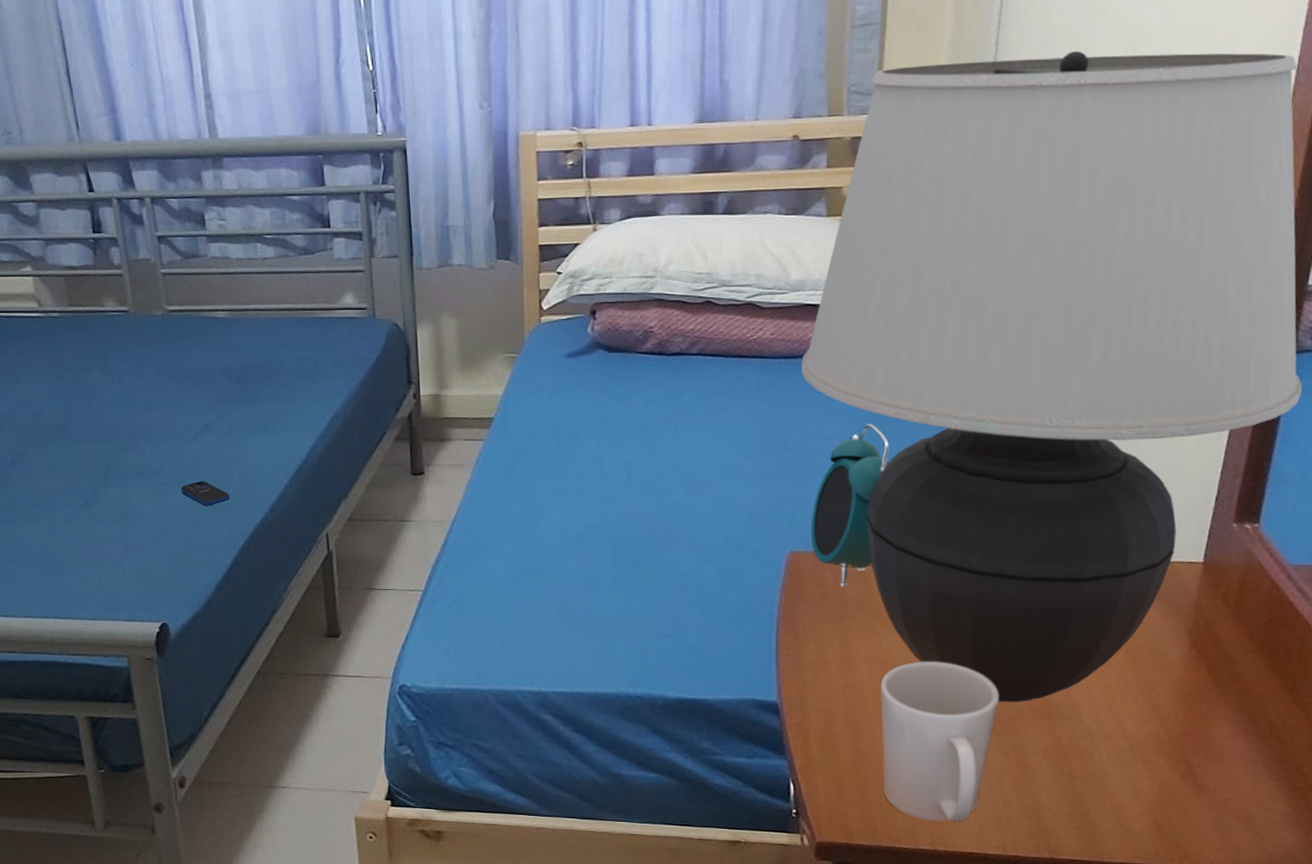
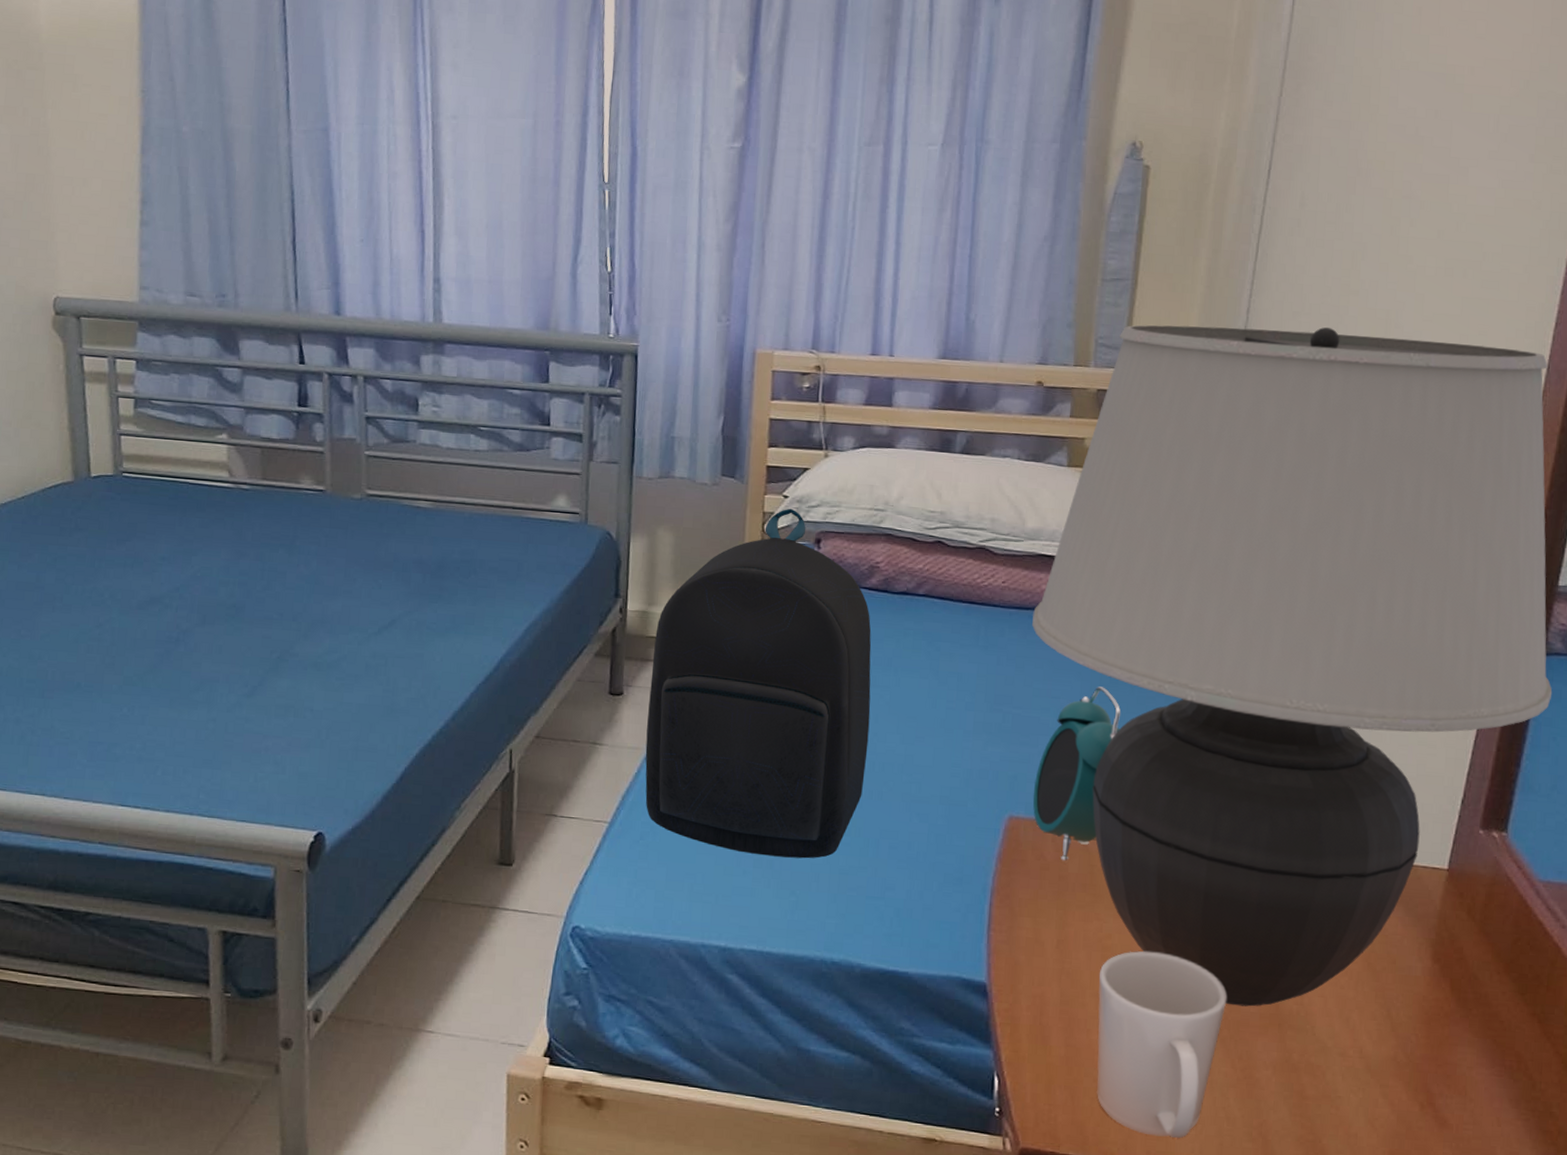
mobile phone: present [181,481,230,506] -> none [357,679,410,708]
backpack: none [448,284,655,607] -> present [645,508,872,859]

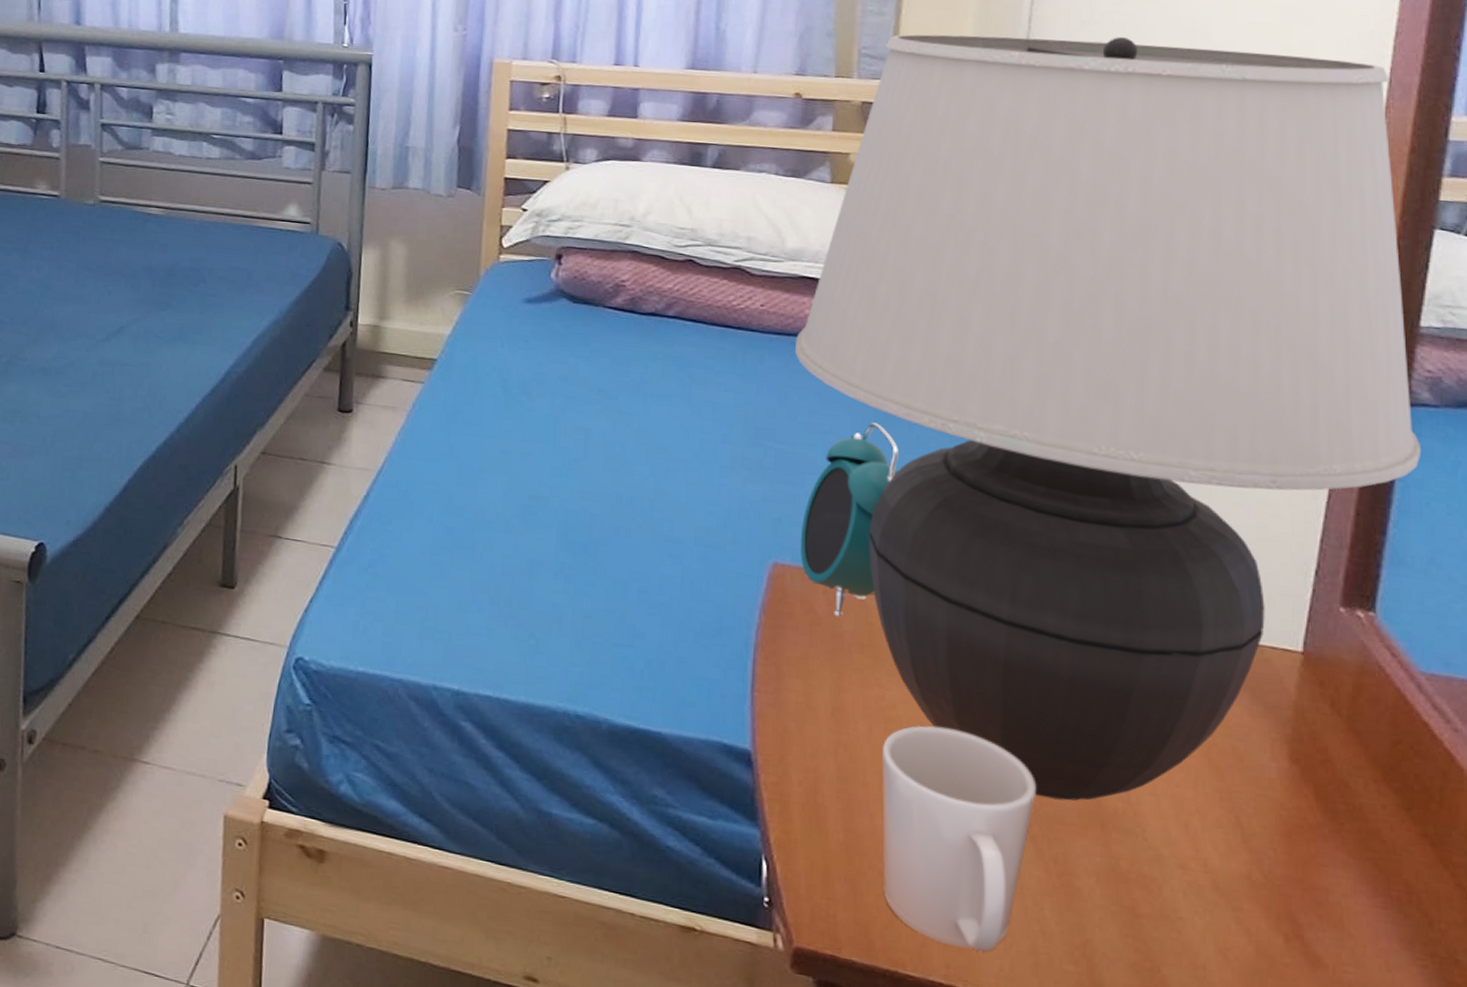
backpack: present [645,508,872,859] -> none [374,222,617,598]

